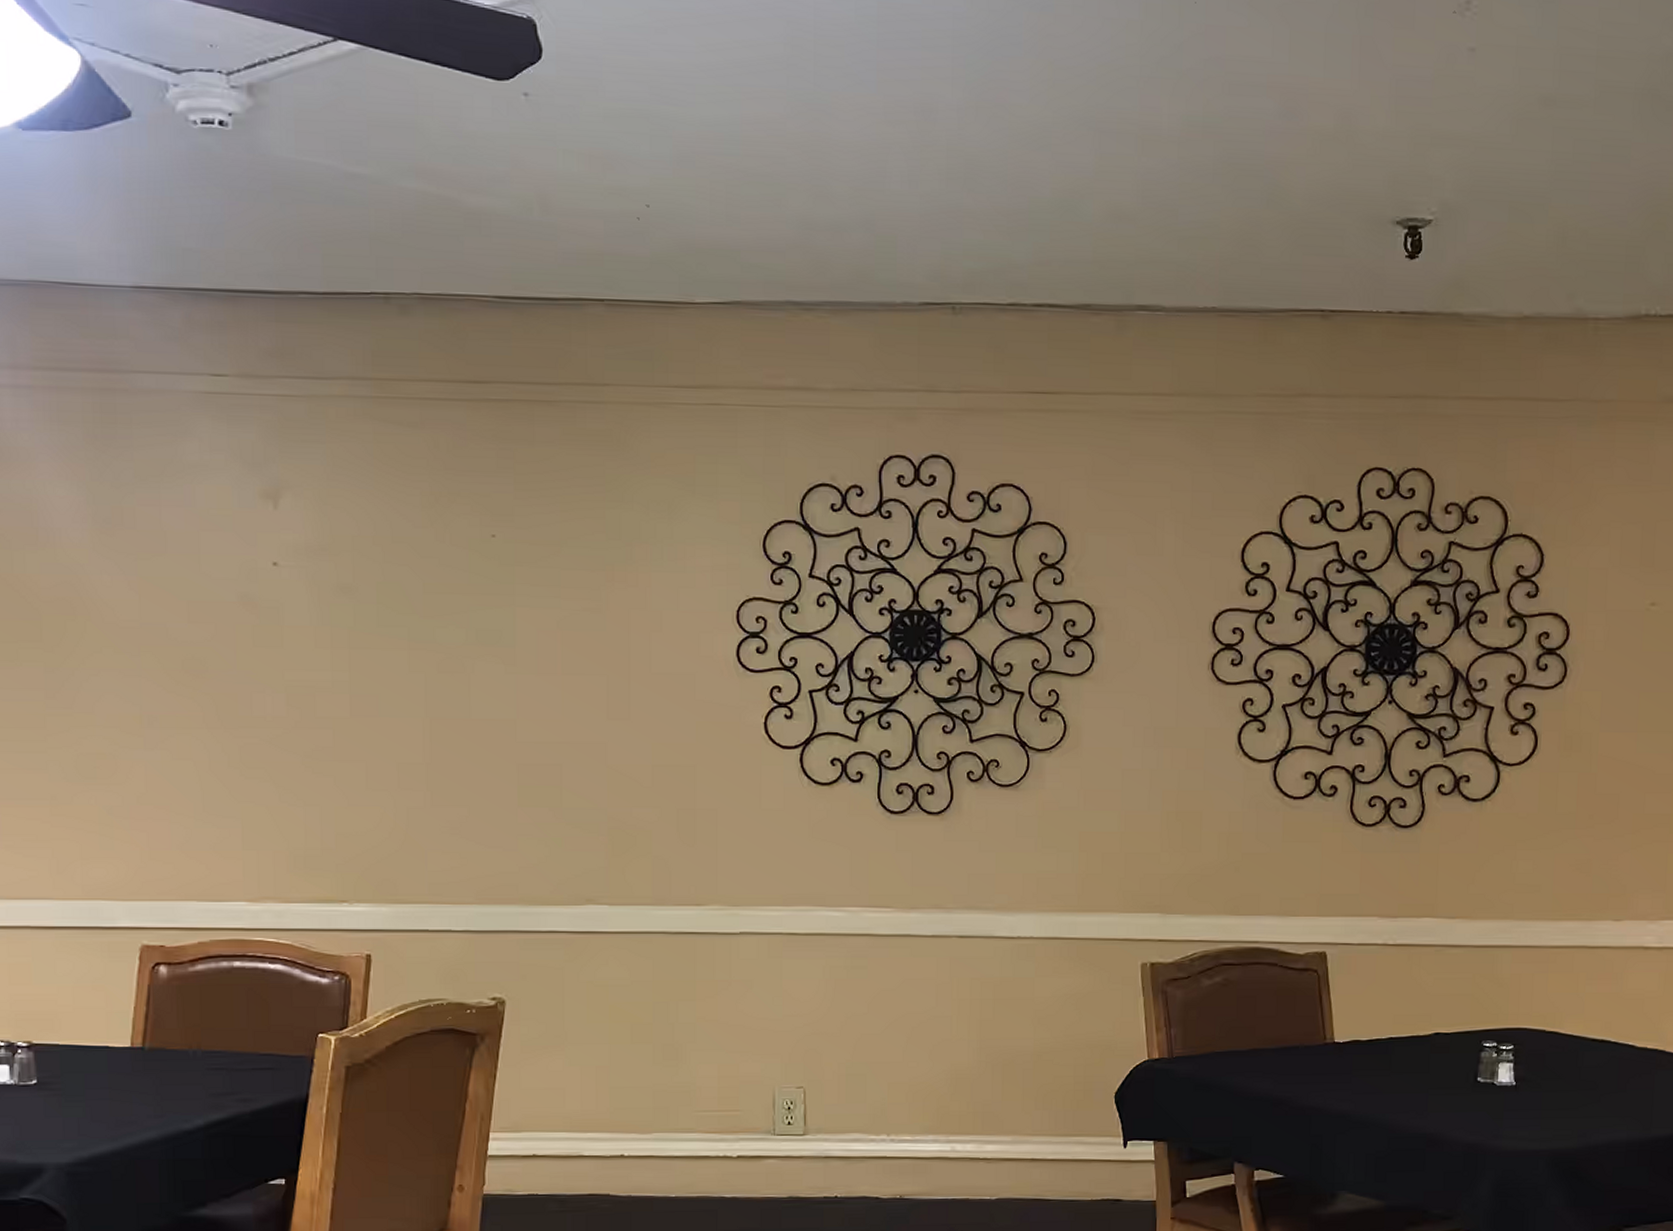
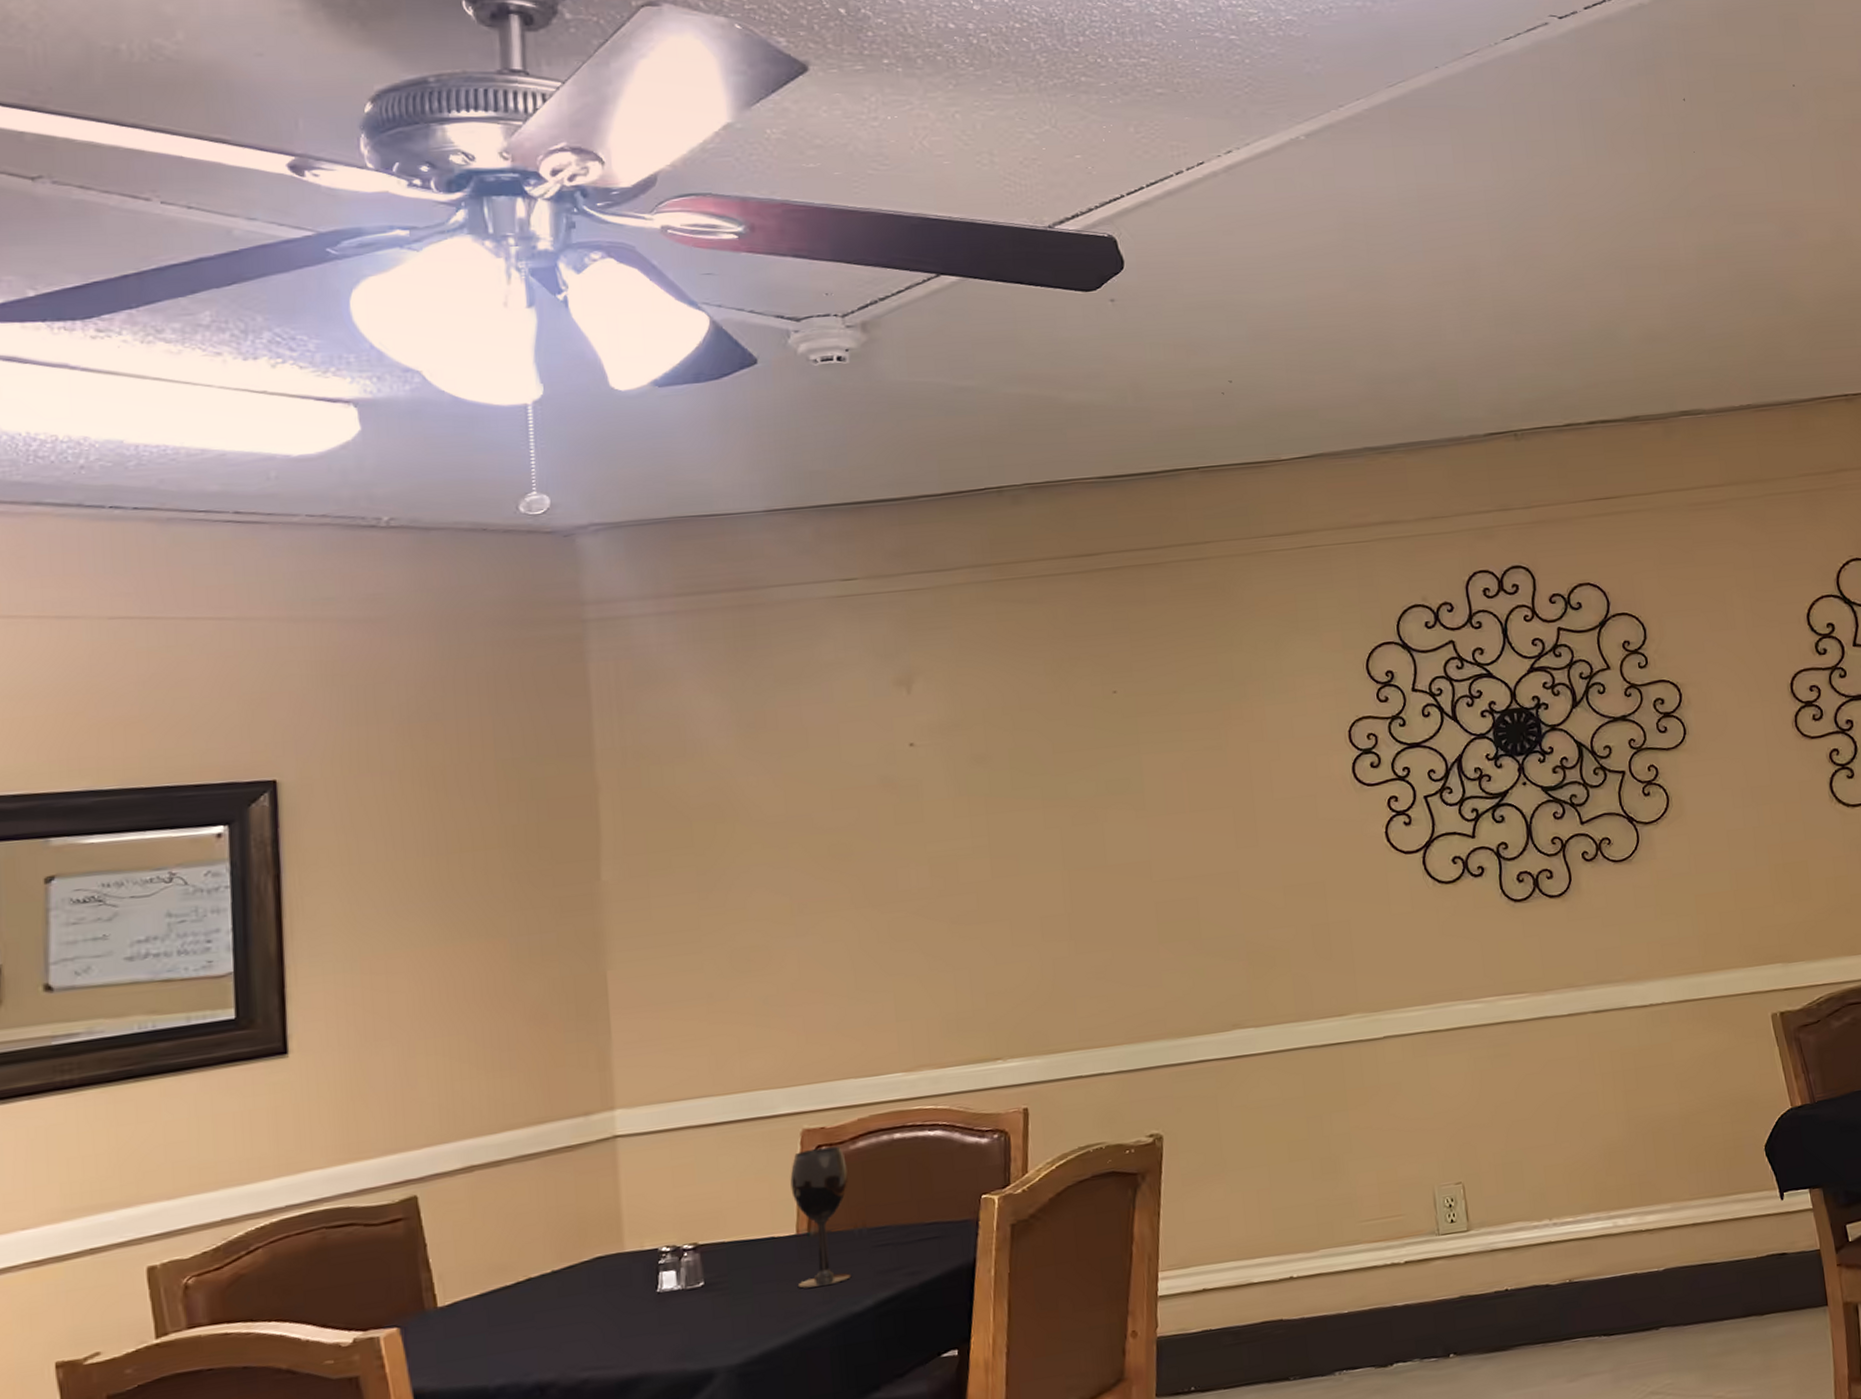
wine glass: none [127,965,185,1101] -> present [790,1146,852,1289]

